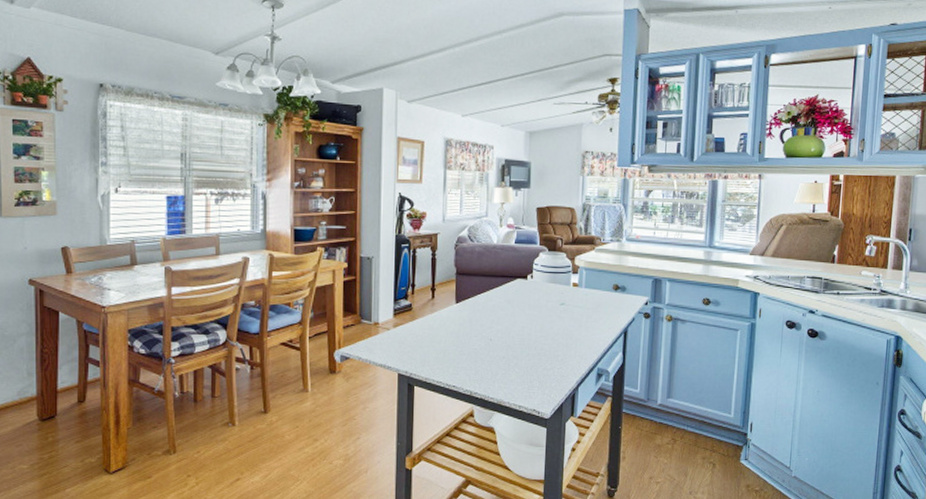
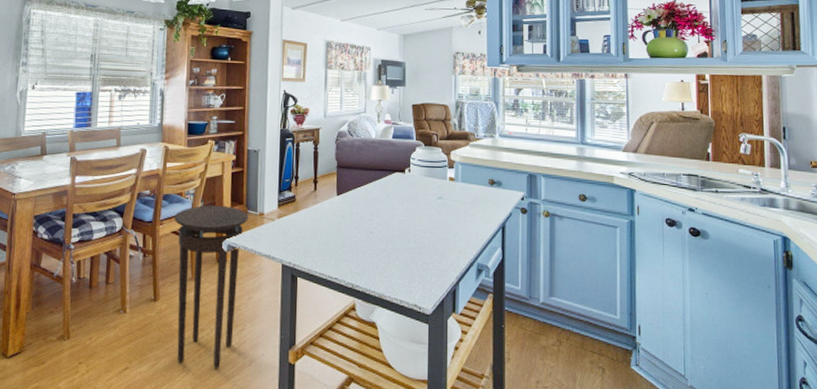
stool: none [282,315,362,477] -> present [174,205,249,369]

